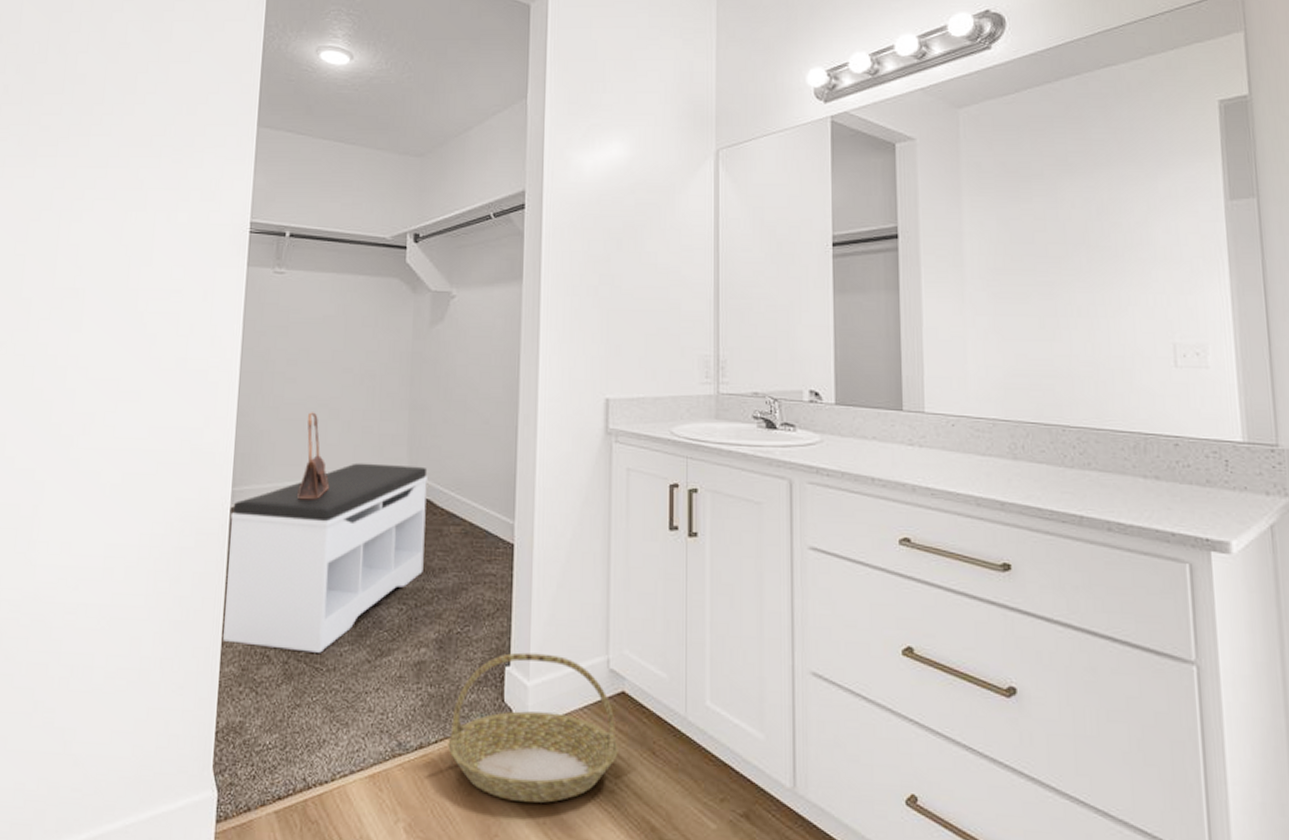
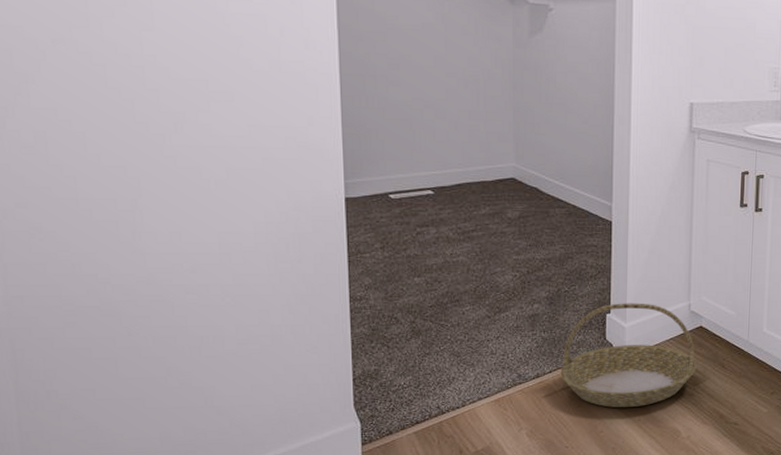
bench: present [223,463,428,653] -> none [346,157,533,313]
shoulder bag: present [297,412,330,499] -> none [411,112,442,189]

